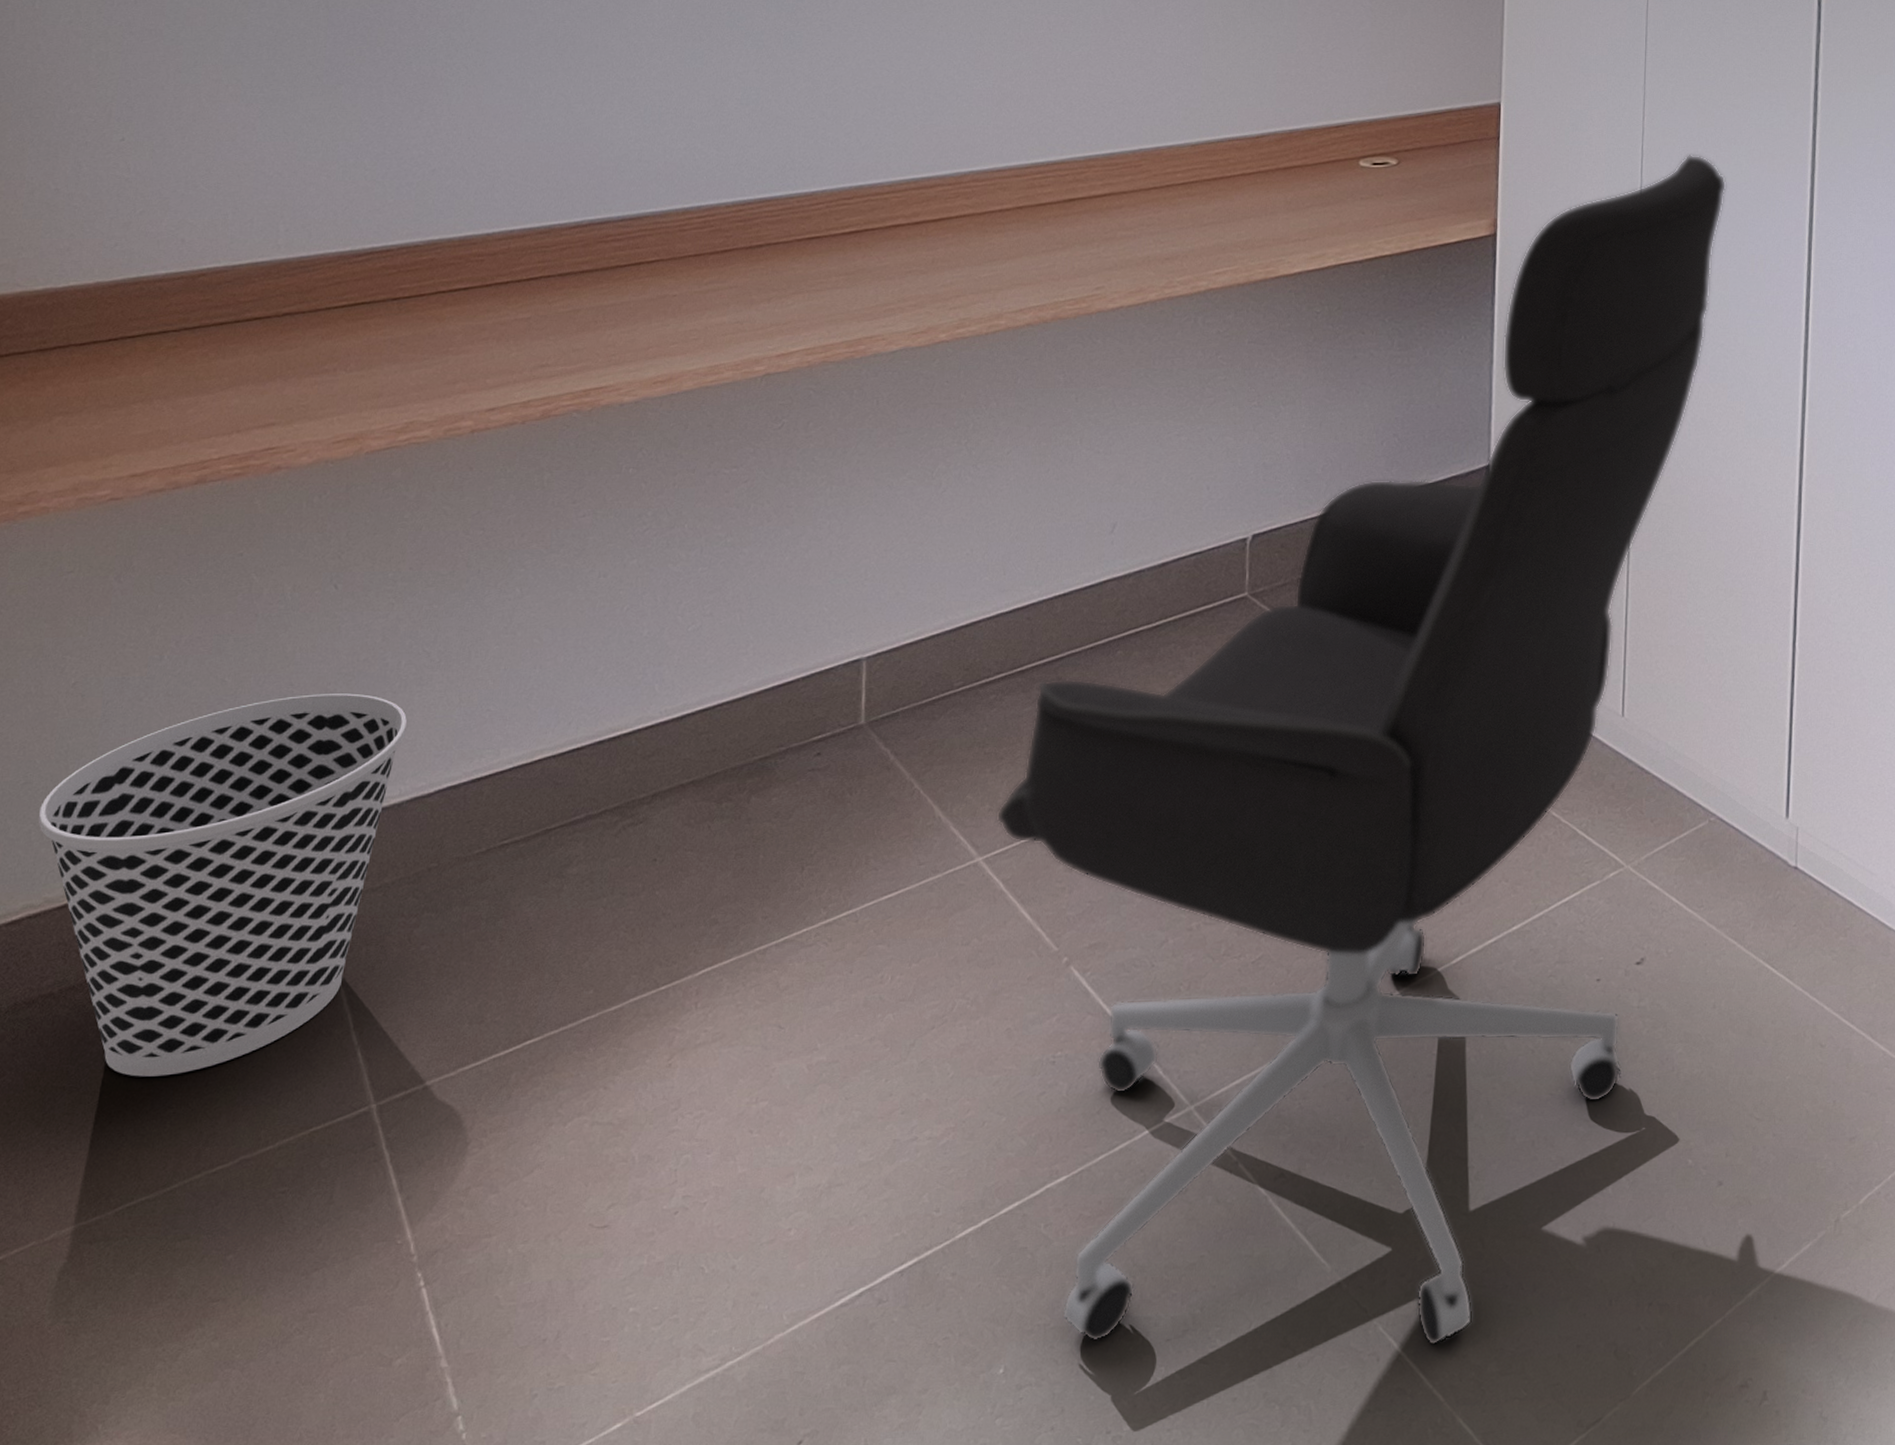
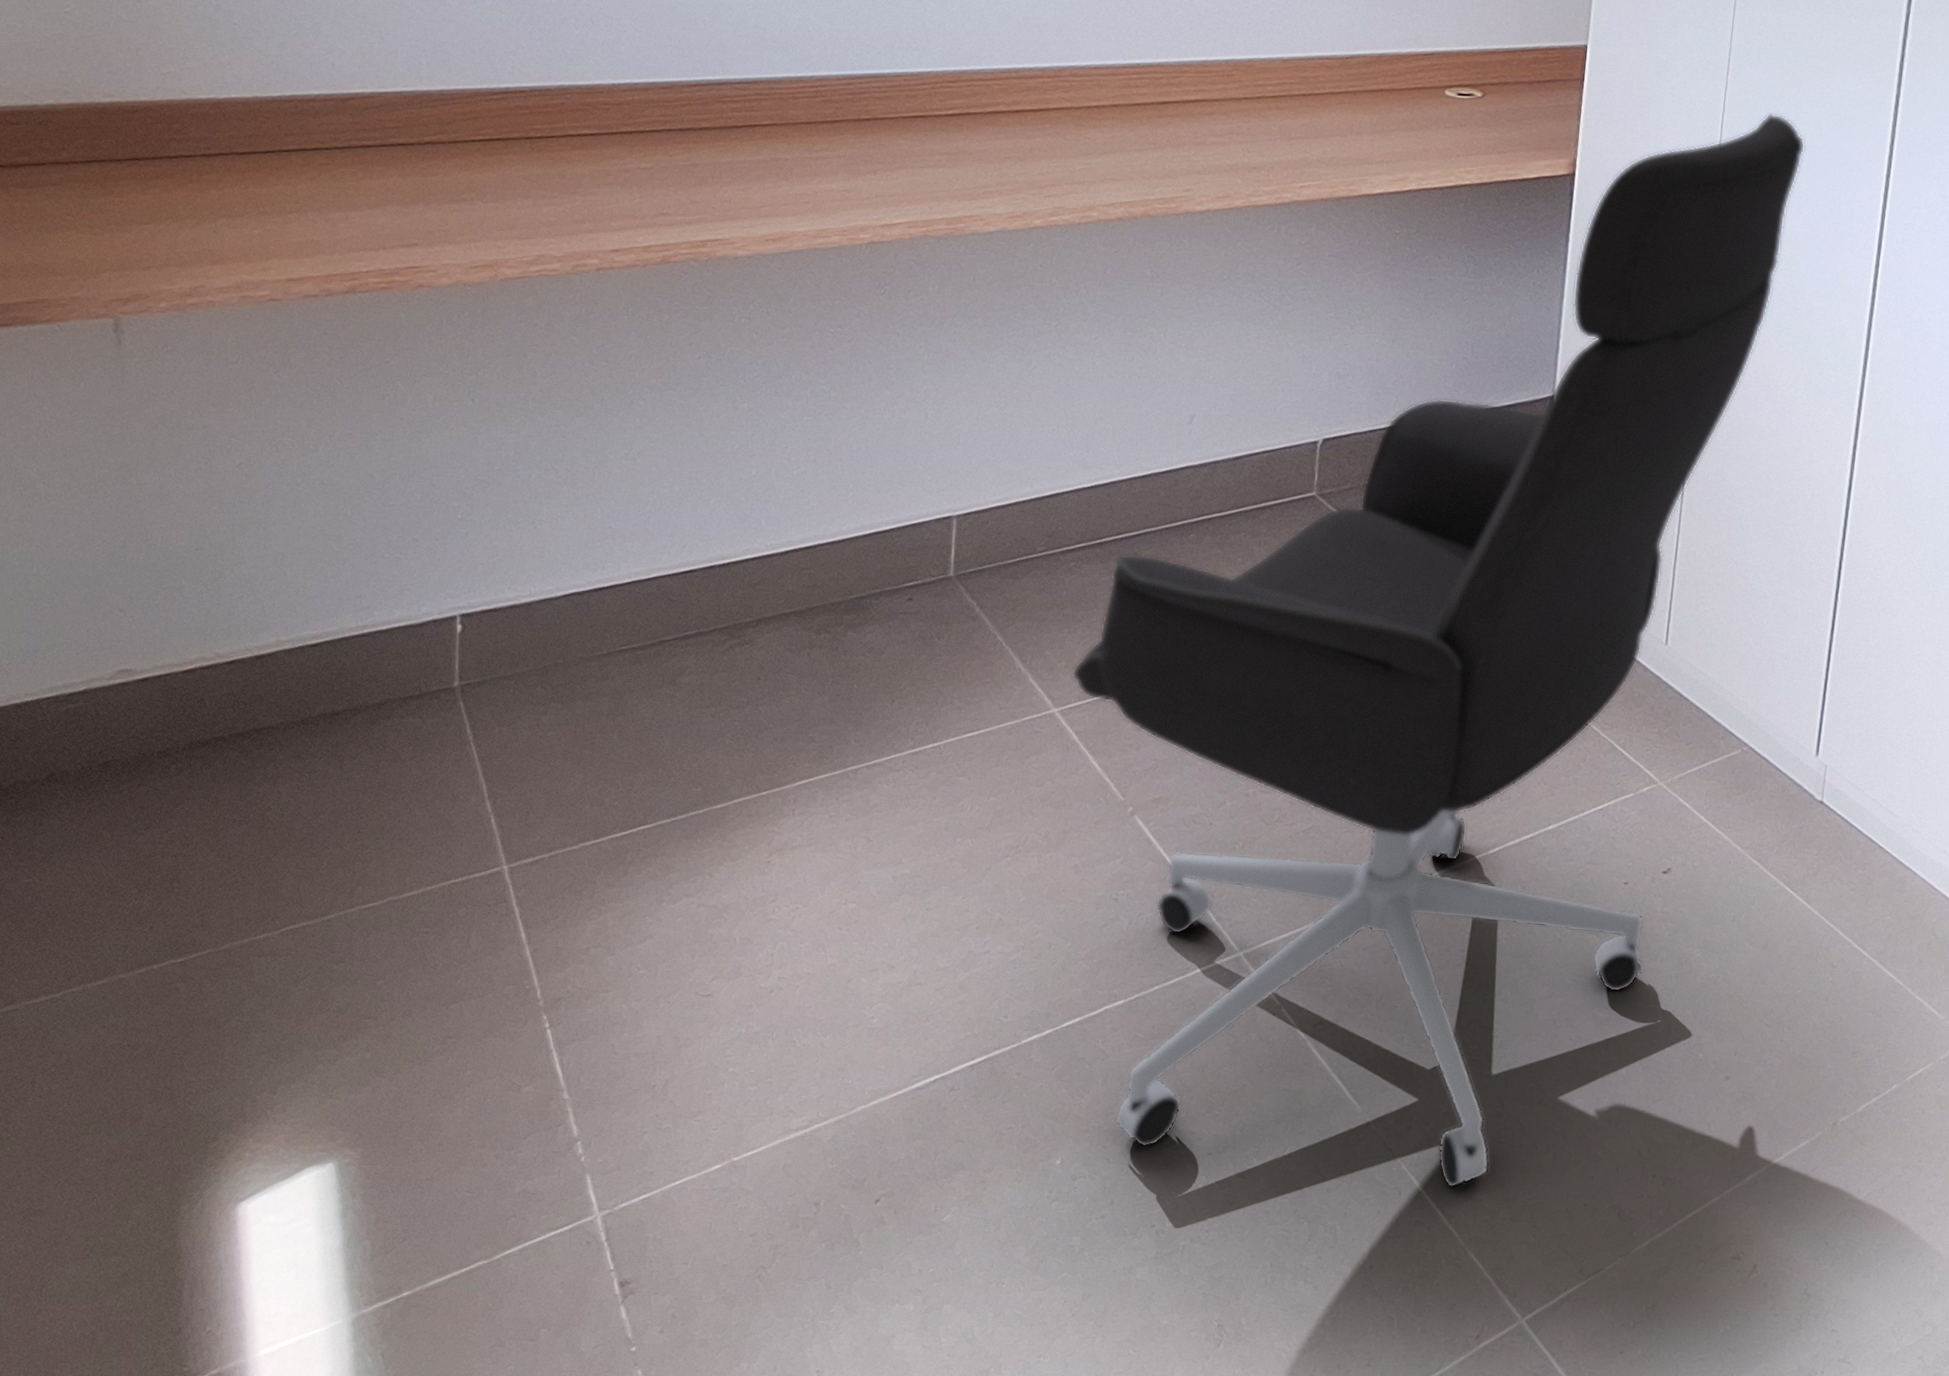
wastebasket: present [38,693,408,1077] -> none [209,496,537,820]

